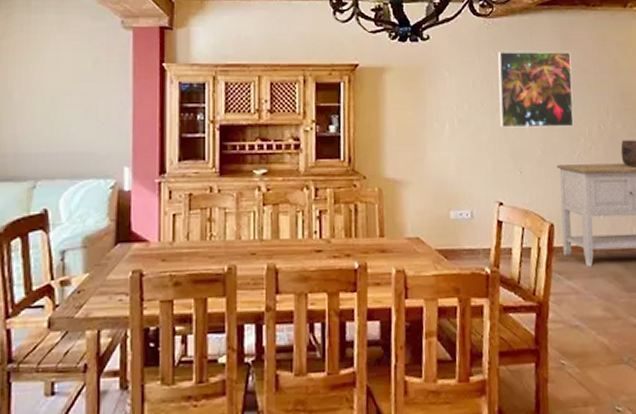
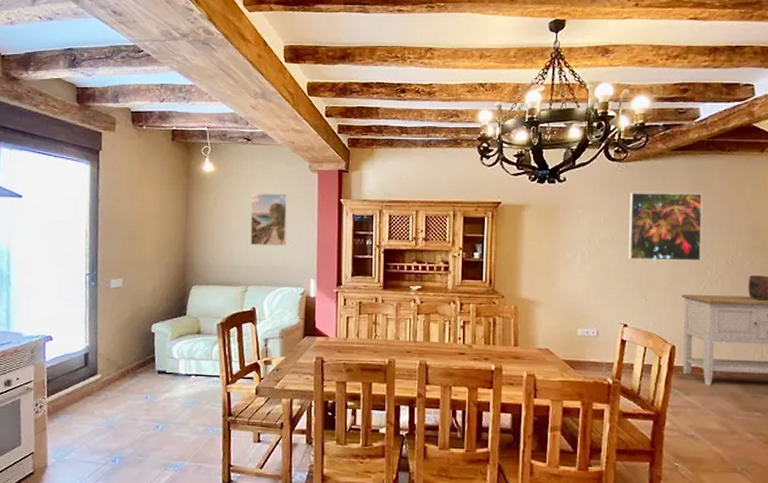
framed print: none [40,57,93,126] -> present [250,193,288,247]

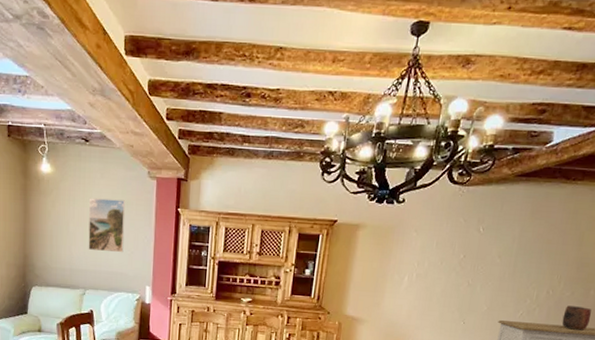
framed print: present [628,193,703,261] -> none [454,218,538,290]

